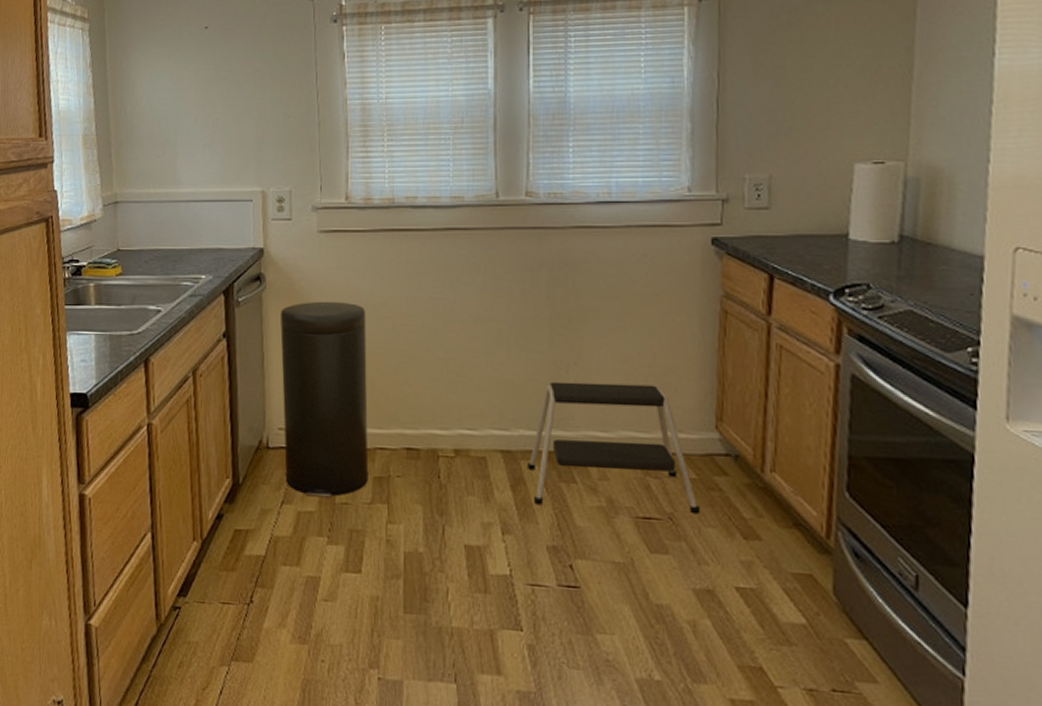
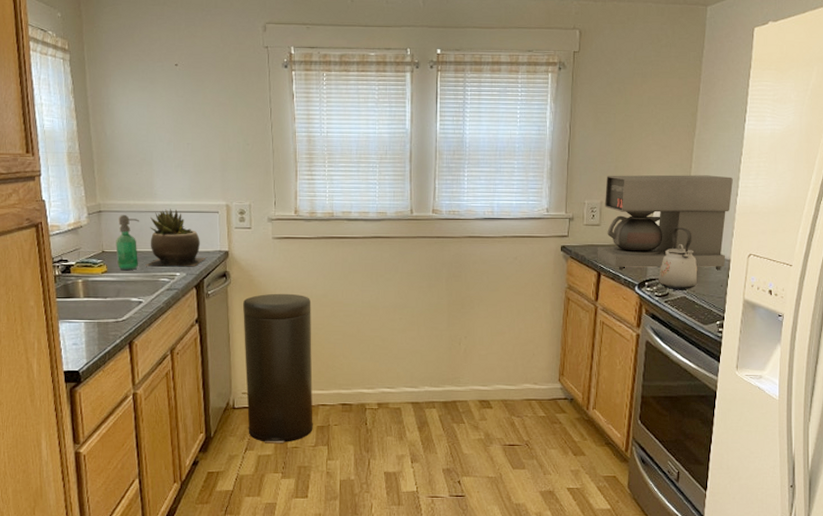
soap dispenser: none [132,205,161,271] -> present [115,214,140,270]
succulent plant: none [165,196,237,268] -> present [145,208,207,267]
step stool: present [528,381,701,515] -> none [430,351,547,441]
coffee maker: none [766,134,981,272] -> present [597,174,733,271]
kettle: none [866,210,930,300] -> present [658,227,697,289]

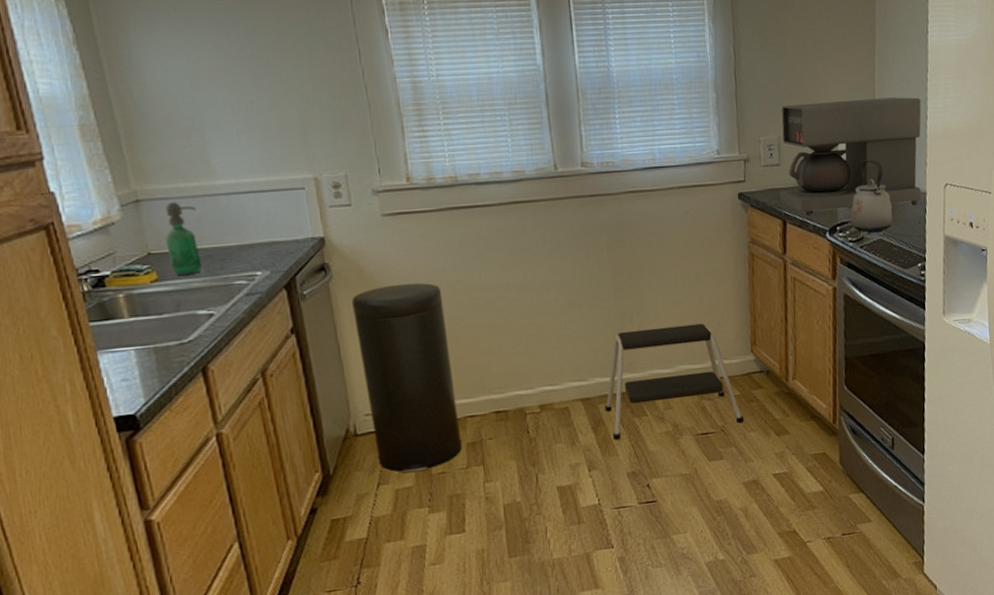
succulent plant: present [145,208,207,267] -> none [211,188,296,268]
step stool: none [430,351,547,441] -> present [605,323,745,441]

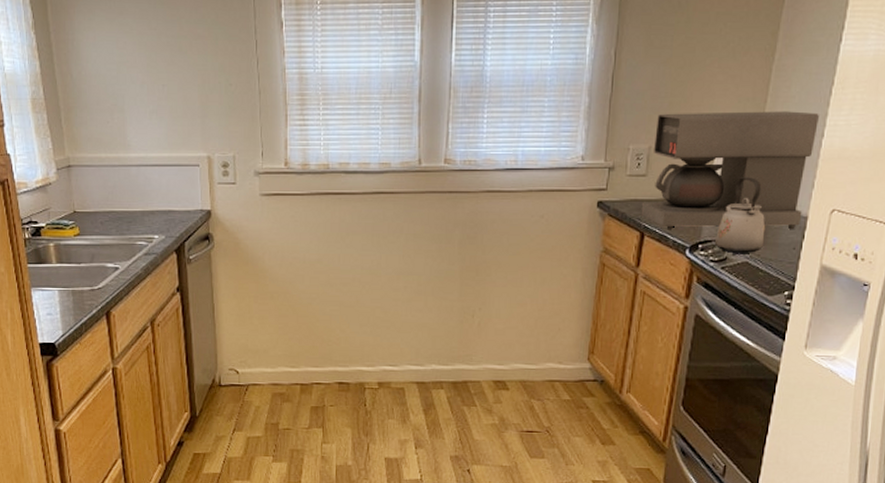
soap dispenser: present [165,201,202,275] -> none [88,169,113,232]
pedal bin: present [351,283,462,474] -> none [227,258,307,425]
step stool: present [605,323,745,441] -> none [438,324,571,427]

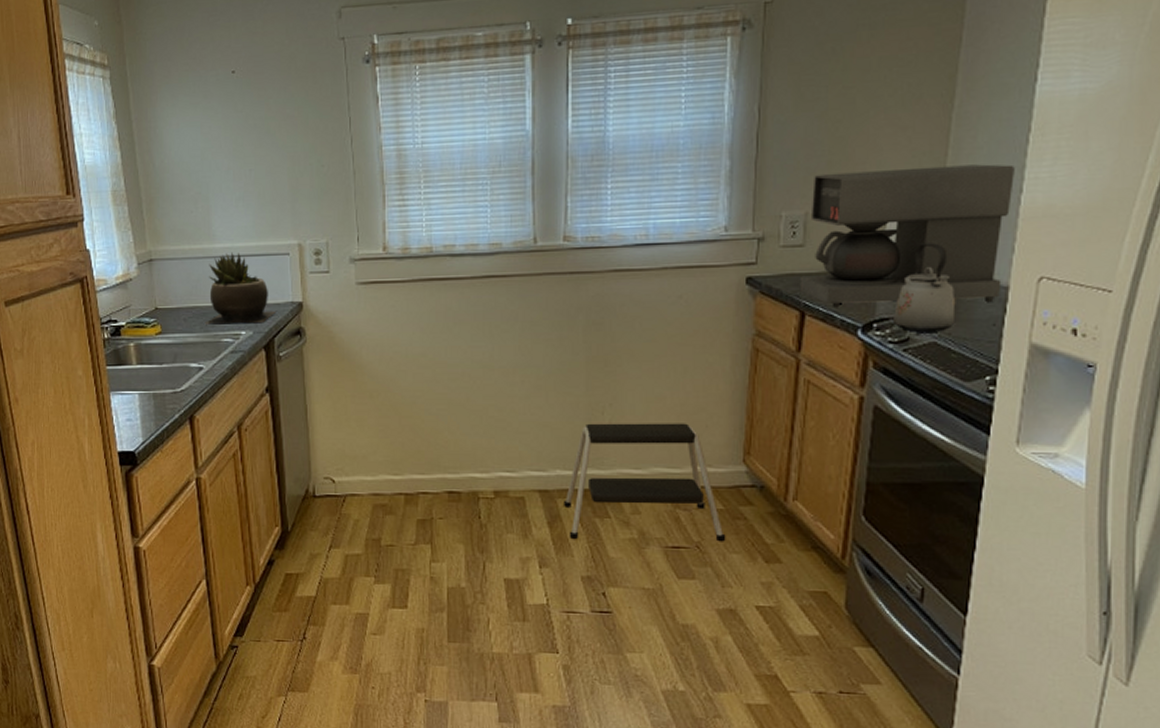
succulent plant: none [120,161,187,229] -> present [204,251,276,325]
step stool: none [438,324,571,427] -> present [564,423,726,542]

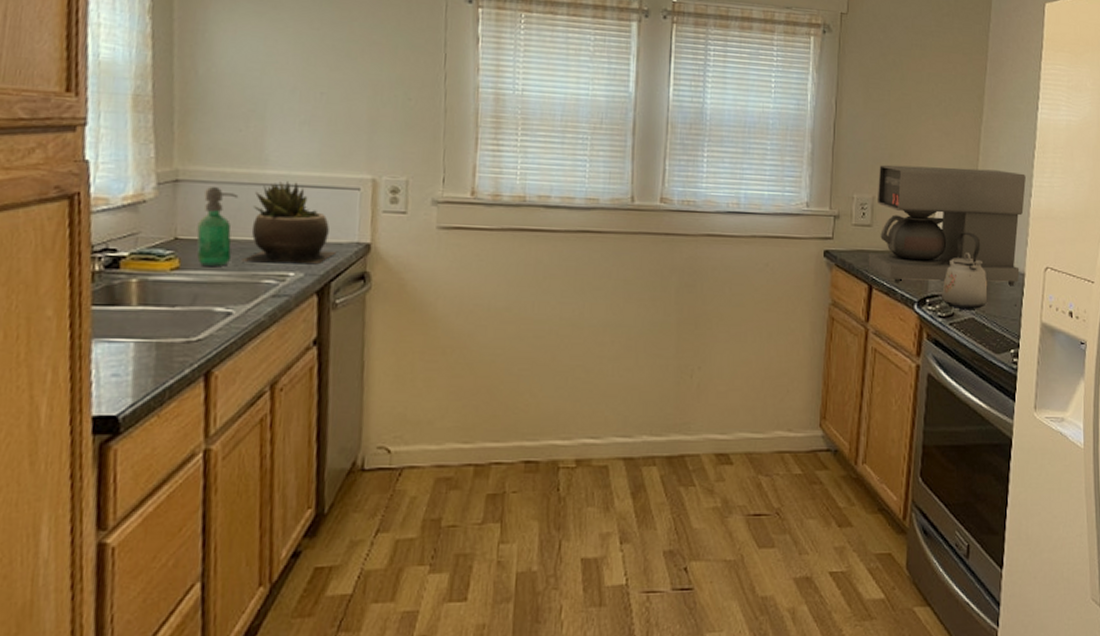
soap dispenser: none [170,262,197,329] -> present [196,186,239,266]
step stool: present [564,423,726,542] -> none [649,386,804,511]

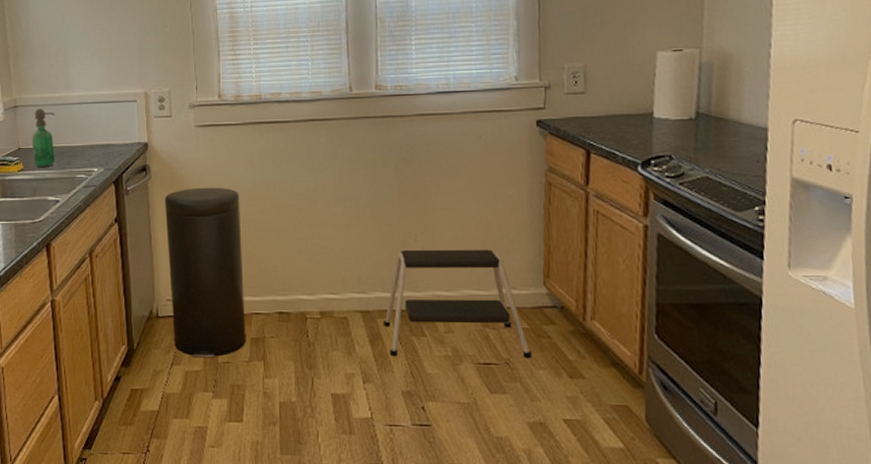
succulent plant: present [241,180,337,265] -> none [61,99,125,163]
pedal bin: none [382,304,488,522] -> present [164,187,246,358]
step stool: none [649,386,804,511] -> present [384,249,533,359]
coffee maker: present [868,164,1026,287] -> none [583,23,763,147]
kettle: present [942,232,987,309] -> none [668,90,722,168]

